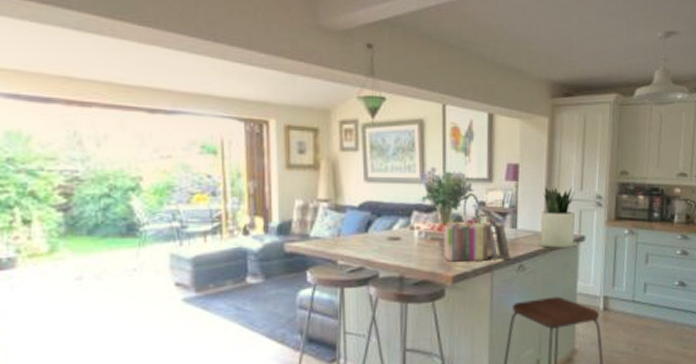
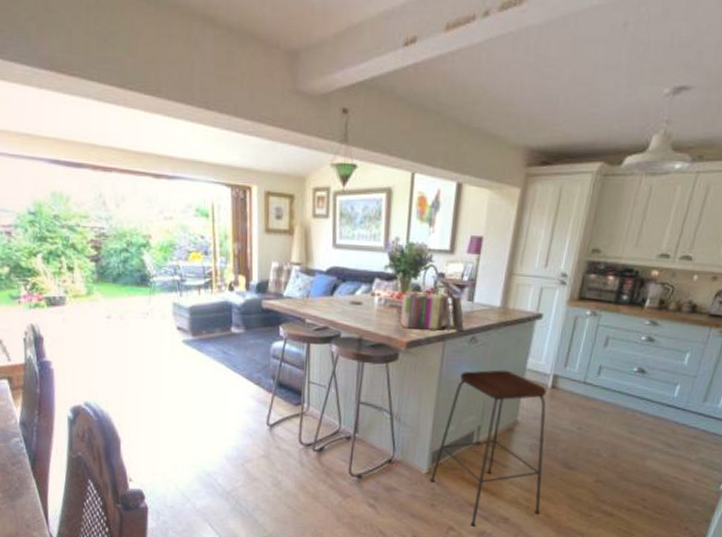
planter: present [537,187,578,249] -> none [492,262,539,325]

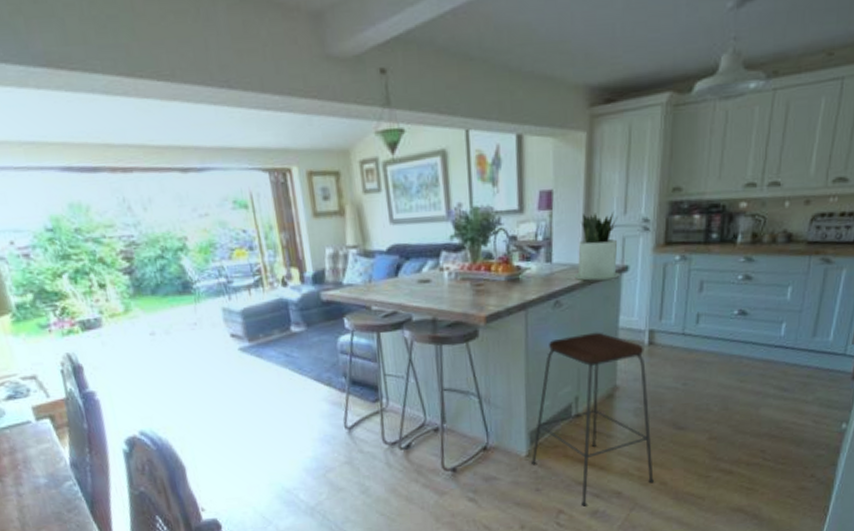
books: present [400,290,464,332] -> none [474,256,545,302]
planter: none [492,262,539,325] -> present [574,211,620,282]

